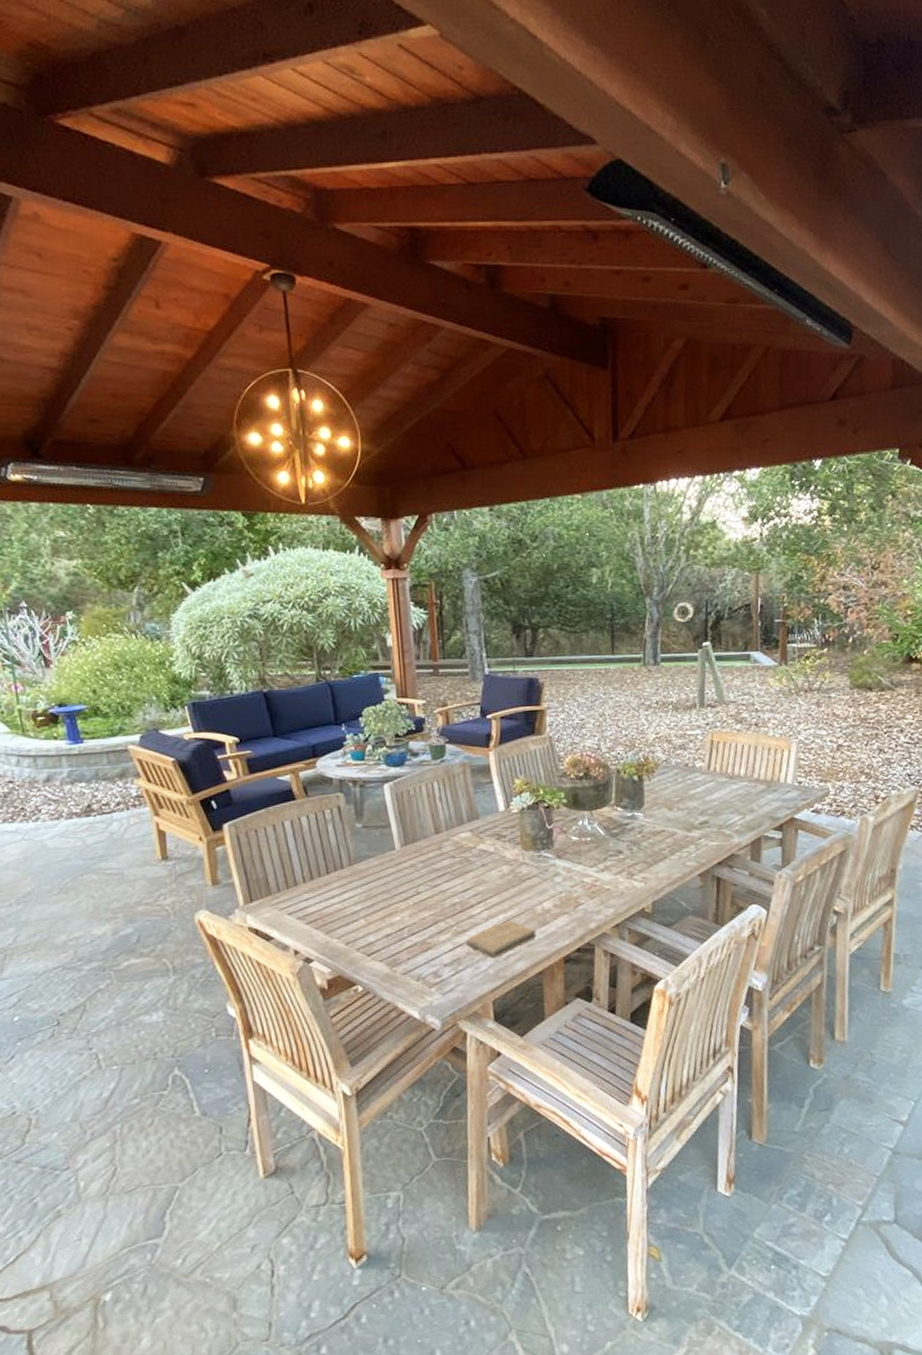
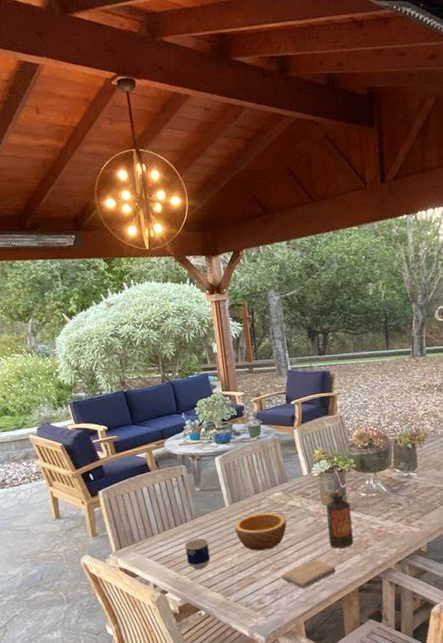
cup: none [337,889,373,931] -> present [184,538,211,570]
bowl: none [406,858,475,908] -> present [234,512,287,551]
bottle: none [527,834,560,907] -> present [326,492,354,549]

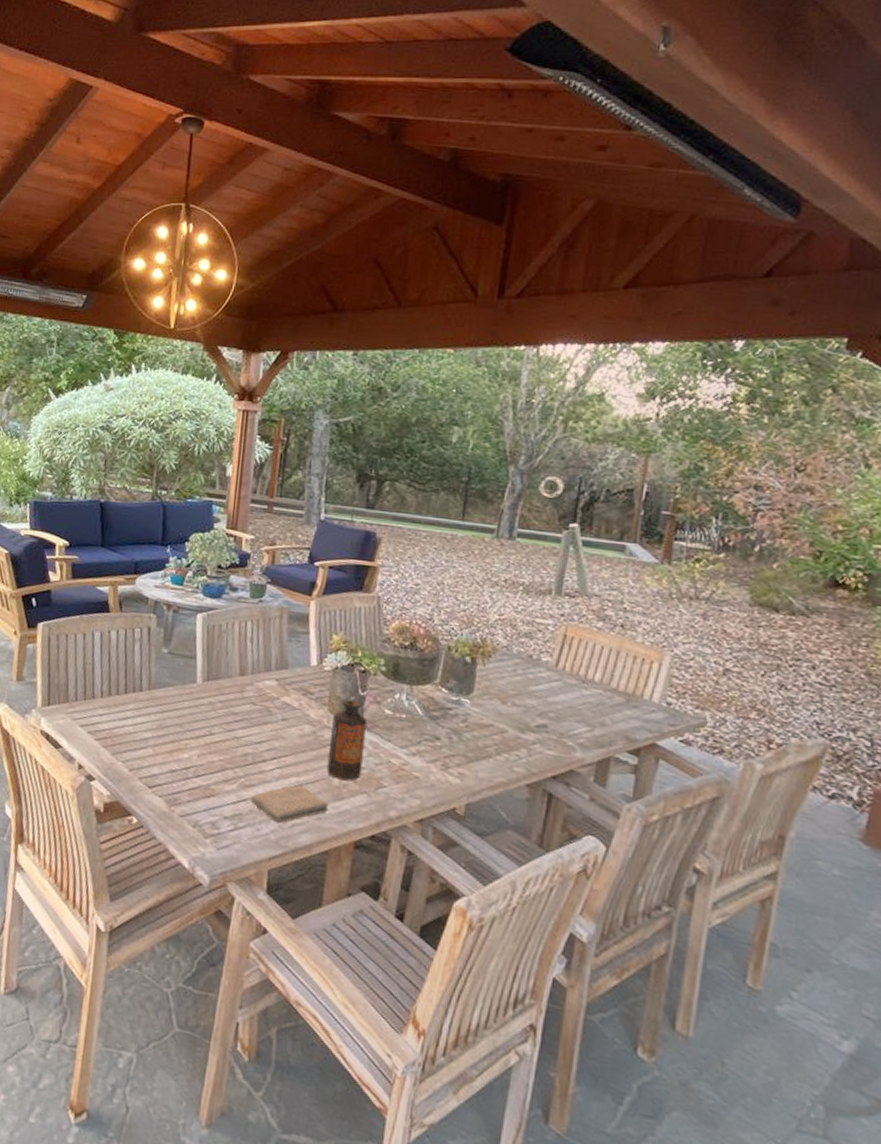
cup: present [184,538,211,570] -> none [129,716,164,760]
bowl: present [234,512,287,551] -> none [202,702,275,756]

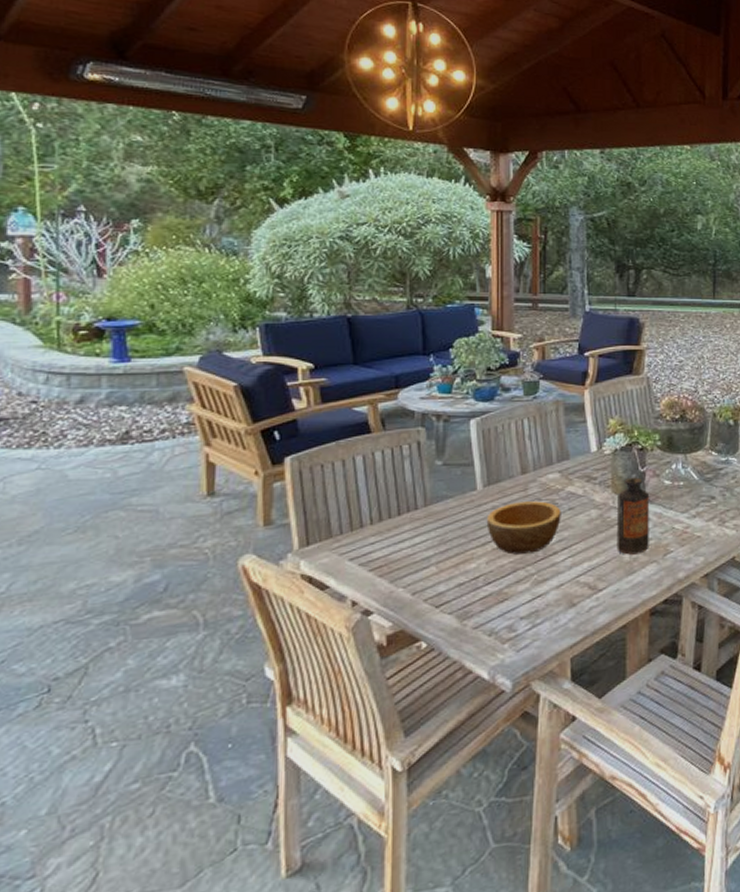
bowl: none [202,702,275,756] -> present [486,501,561,555]
washcloth: present [251,785,329,824] -> none [546,569,623,611]

